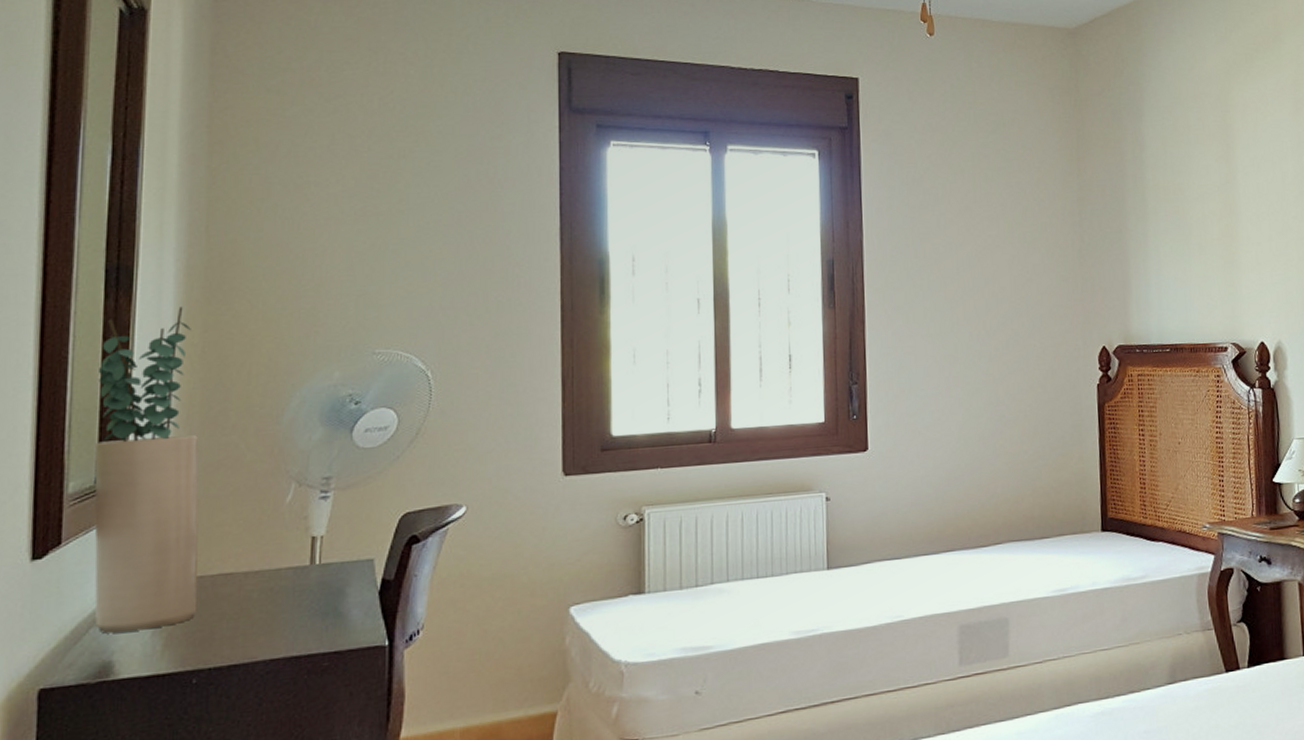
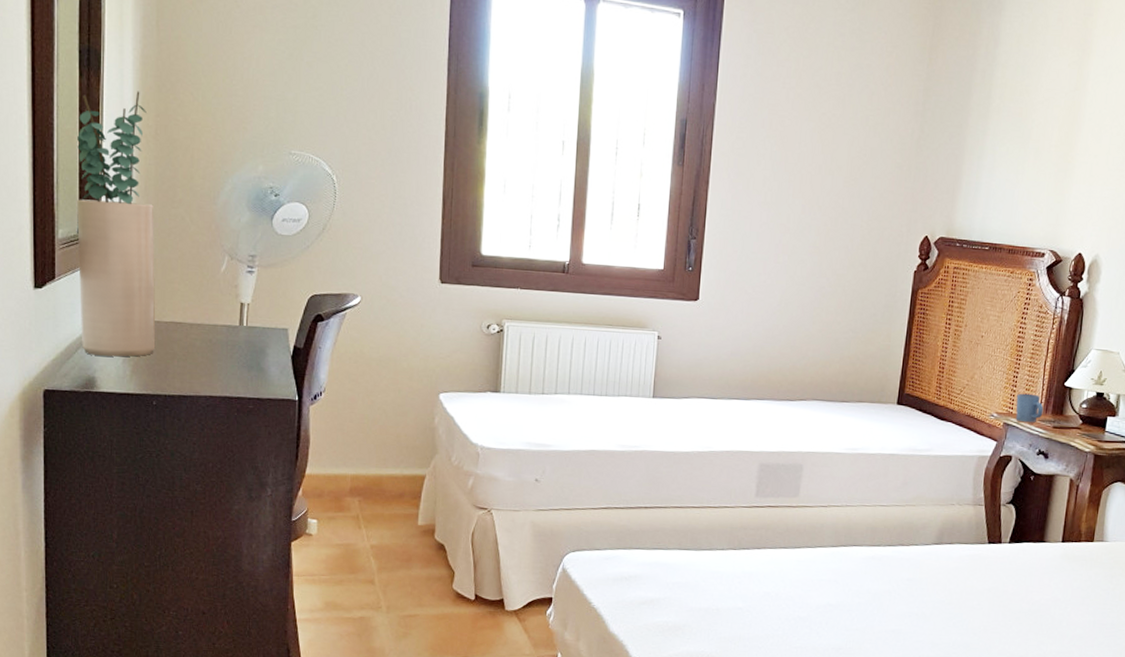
mug: none [1226,496,1257,530] -> present [1015,393,1044,424]

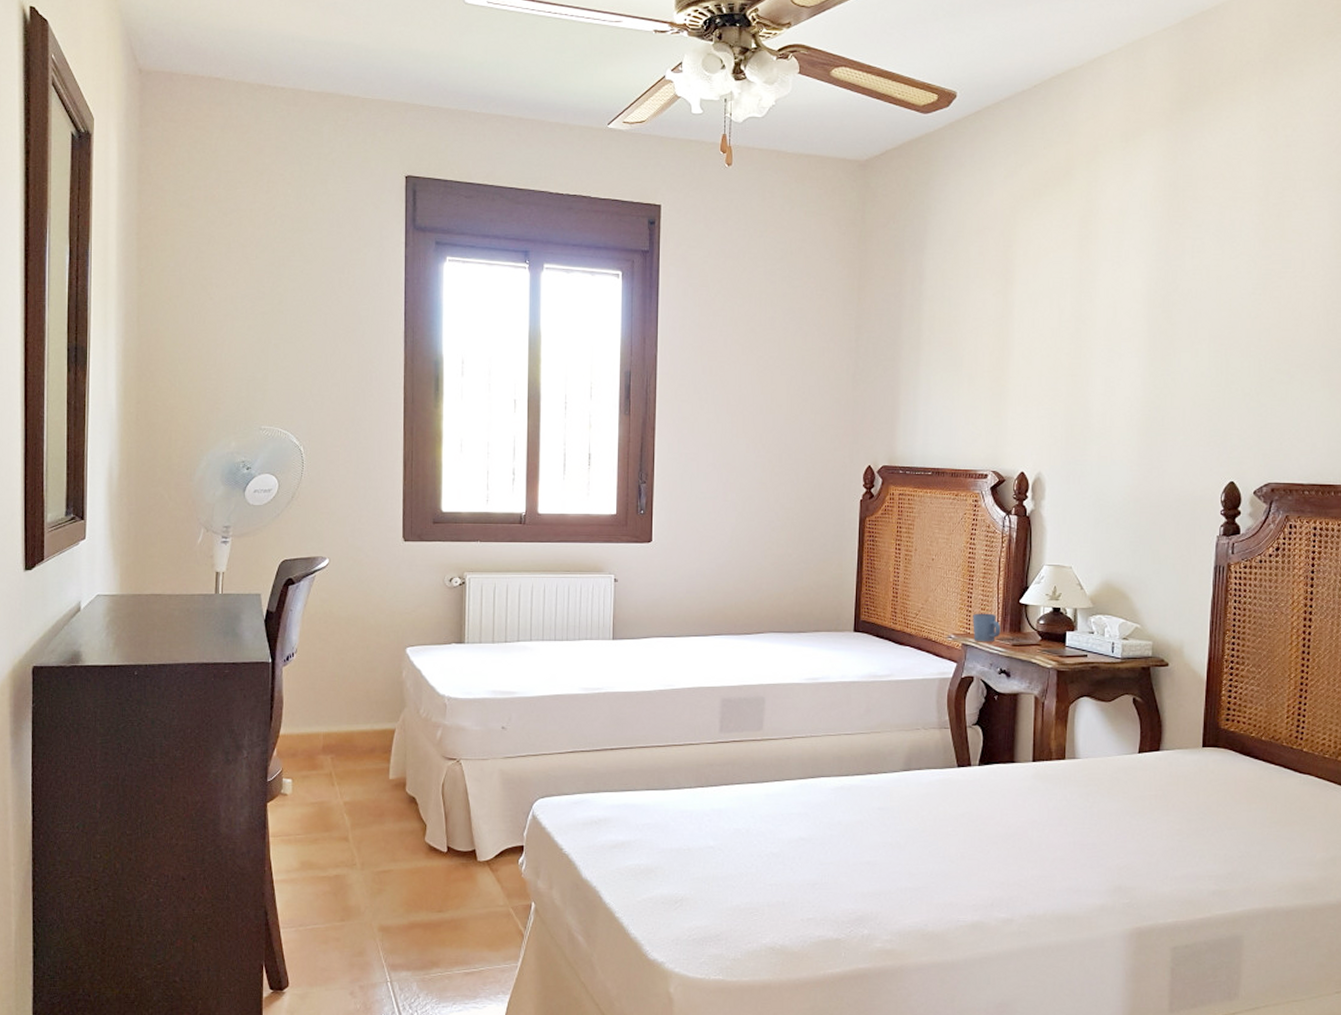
vase: present [77,91,156,357] -> none [65,381,137,631]

